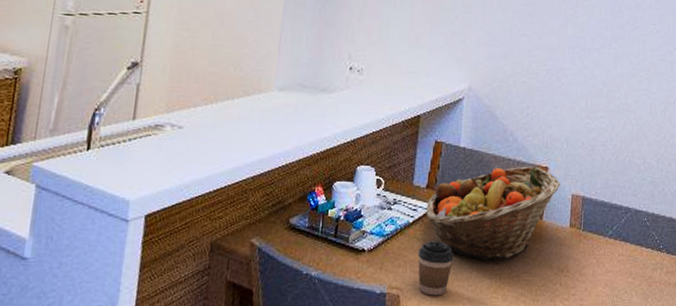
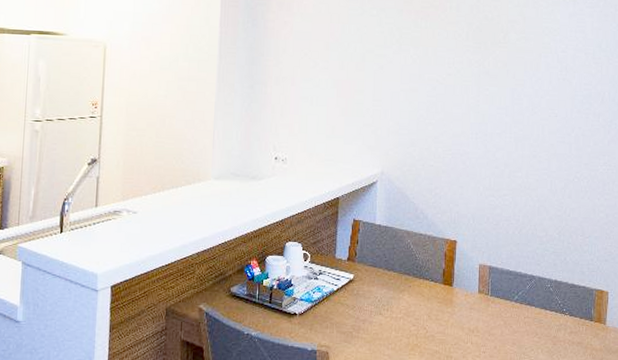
coffee cup: present [418,240,454,296] -> none [342,305,375,353]
fruit basket: present [425,166,560,260] -> none [347,240,468,322]

